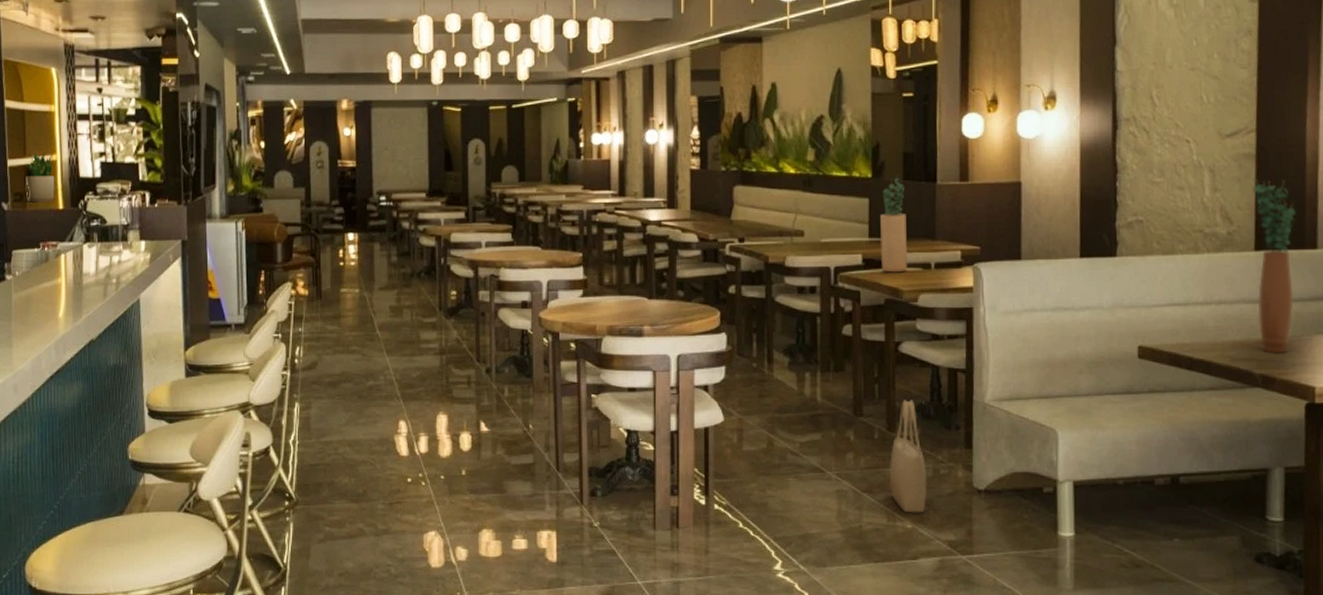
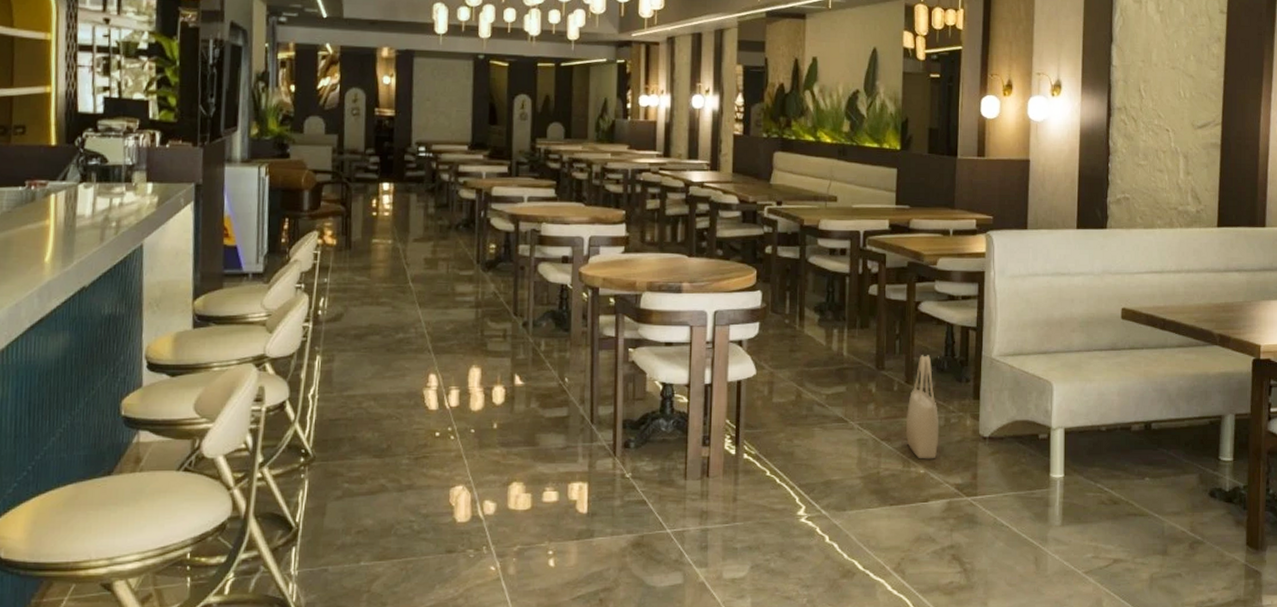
planter: present [25,152,55,203] -> none [11,83,48,138]
vase: present [880,174,907,273] -> none [906,147,929,238]
vase: present [1252,177,1296,354] -> none [1217,164,1250,317]

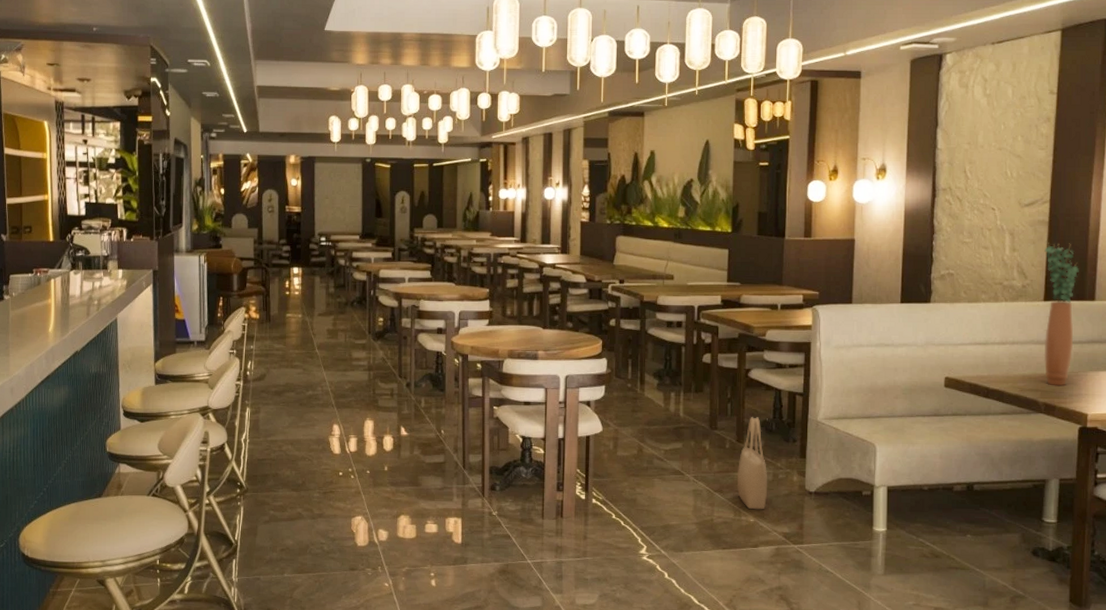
vase: none [1217,164,1250,317] -> present [1043,240,1079,387]

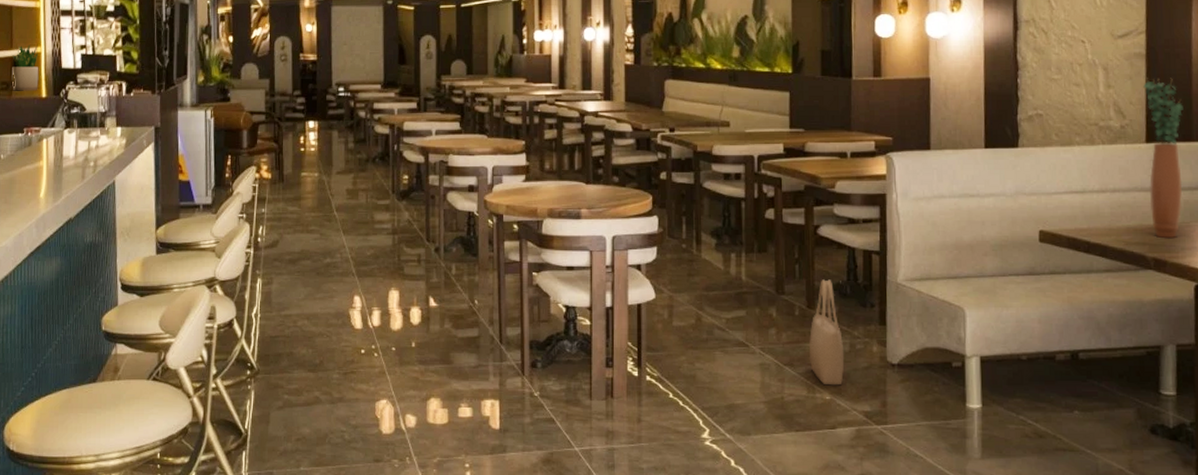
planter: none [21,192,47,235] -> present [12,44,39,91]

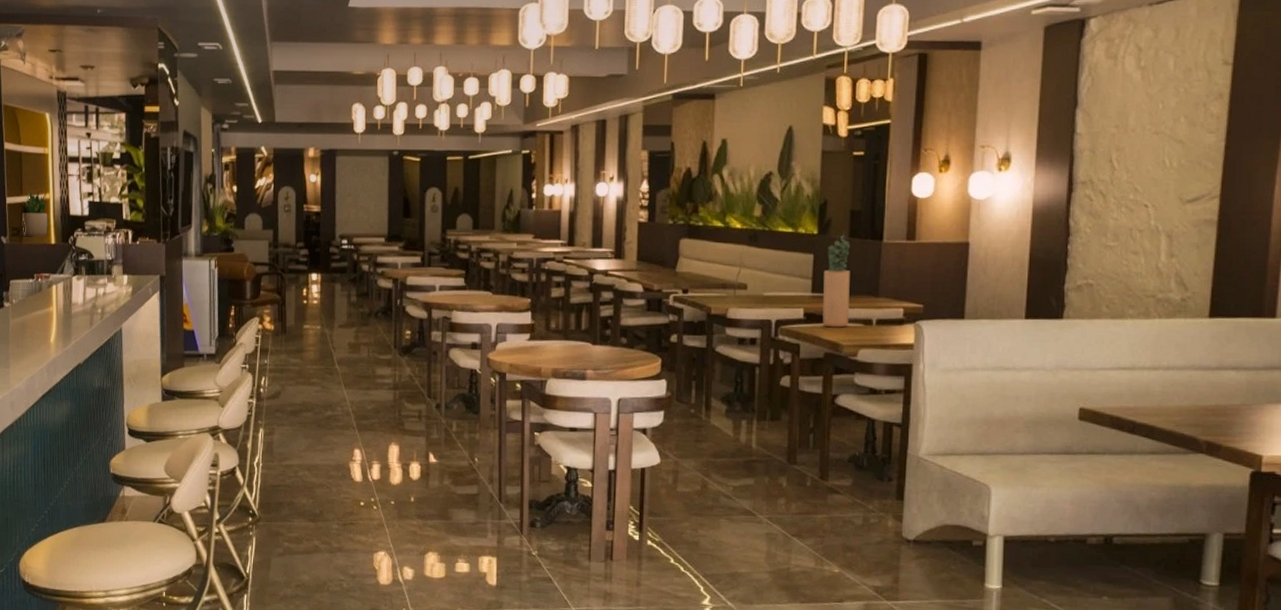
vase: none [800,70,825,161] -> present [822,231,850,328]
shopping bag: present [809,279,845,386] -> none [818,450,857,559]
vase: present [1143,75,1184,239] -> none [1207,244,1256,422]

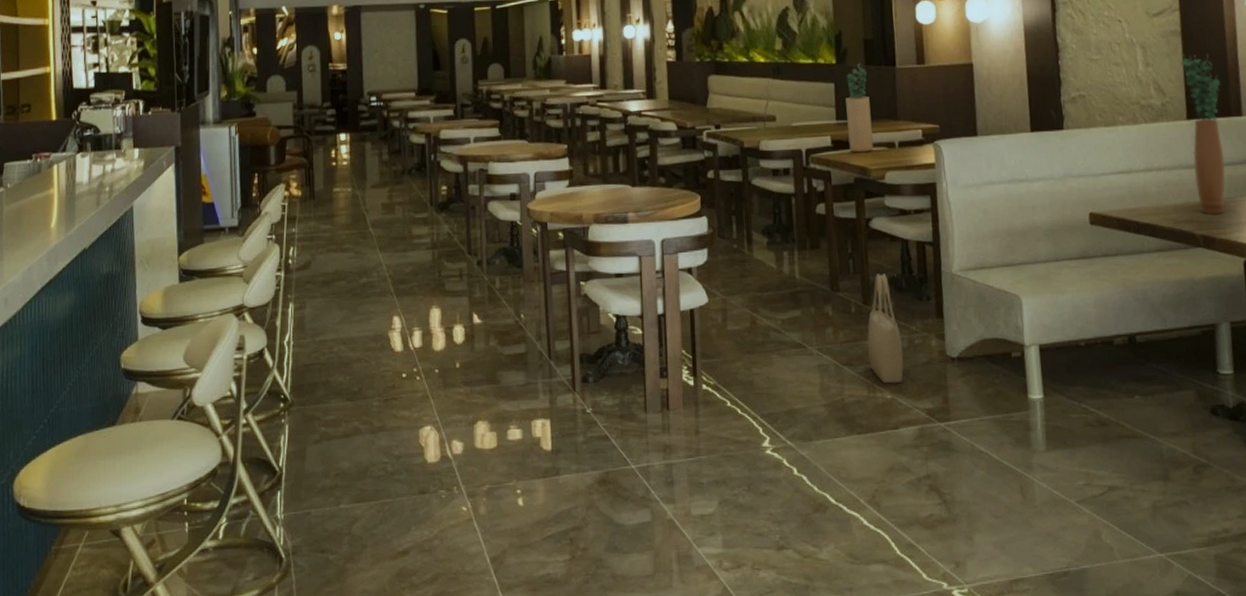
planter: present [22,191,48,237] -> none [18,64,49,115]
shopping bag: none [818,450,857,559] -> present [867,273,904,384]
vase: none [1207,244,1256,422] -> present [1180,52,1227,216]

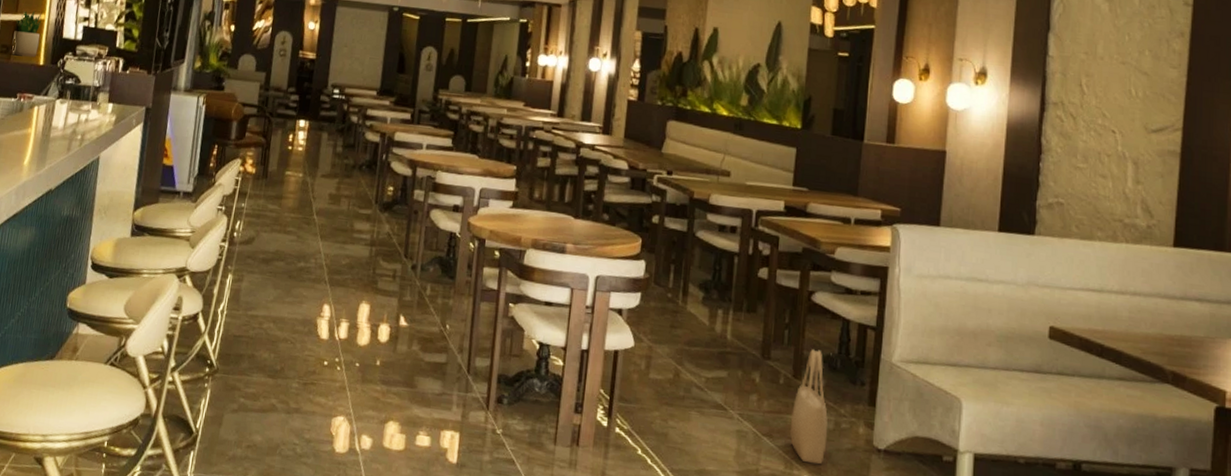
planter: none [18,64,49,115] -> present [12,10,43,58]
vase: present [846,59,873,153] -> none [802,128,832,224]
vase: present [1180,52,1227,216] -> none [1172,175,1217,354]

